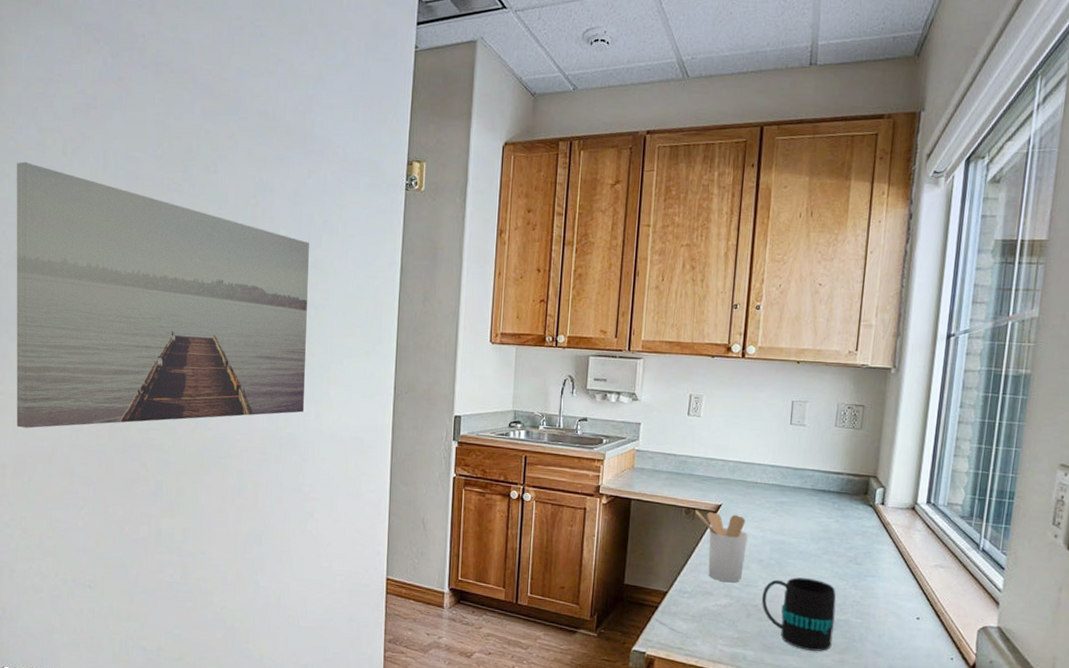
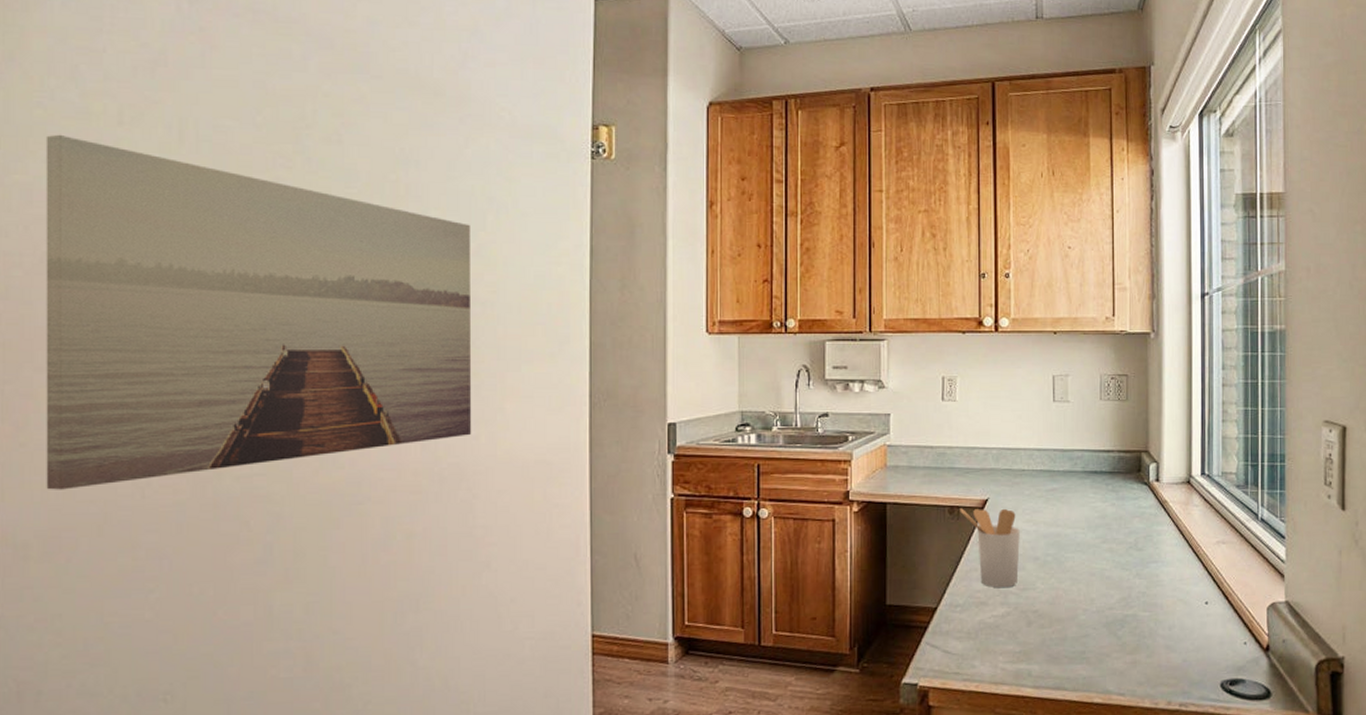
mug: present [761,577,836,651] -> none [1041,572,1121,655]

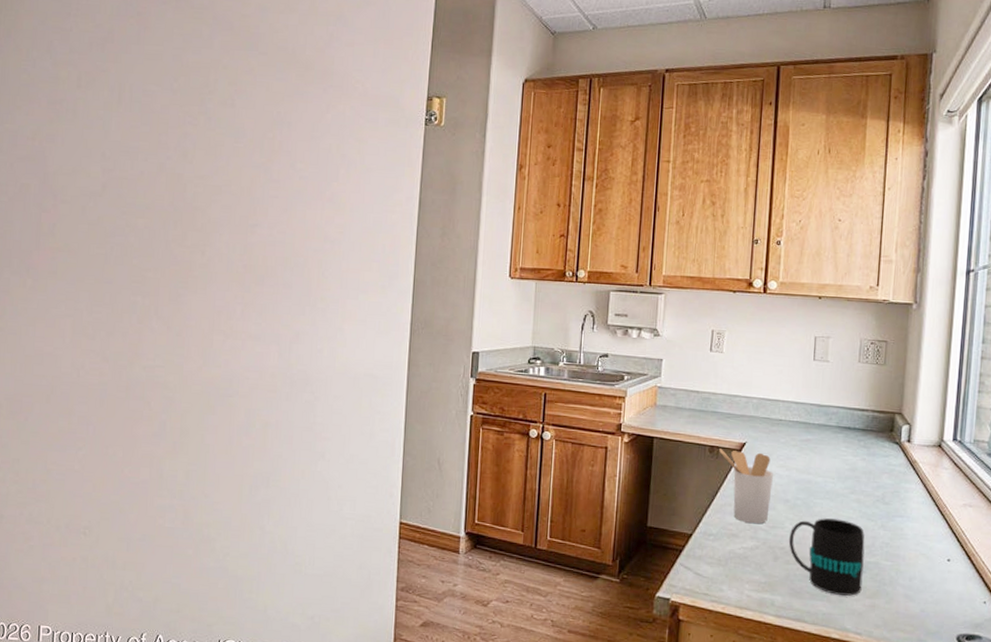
wall art: present [45,134,472,490] -> none [14,94,326,366]
mug: none [1041,572,1121,655] -> present [788,518,865,596]

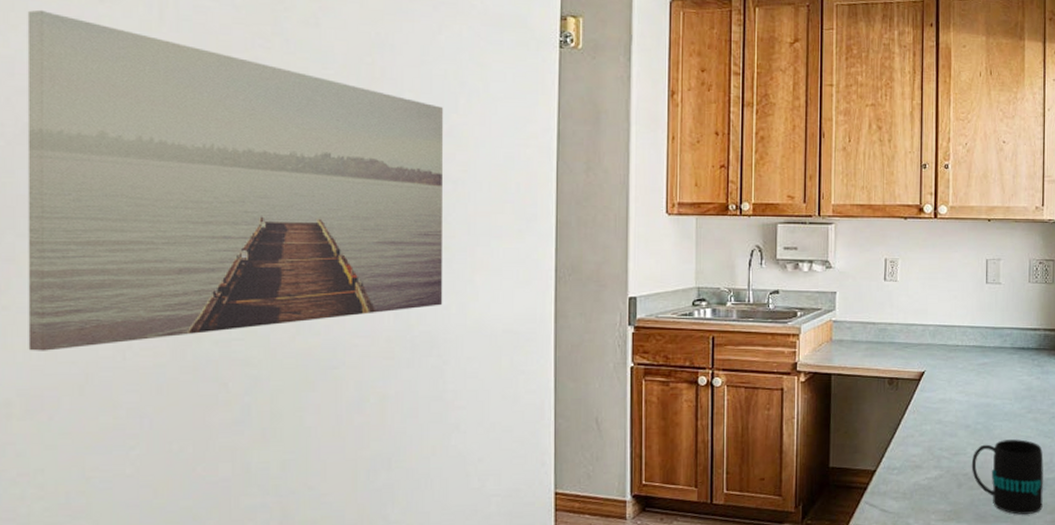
wall art: none [14,94,326,366] -> present [27,9,443,351]
utensil holder: present [719,448,773,524] -> none [899,380,953,453]

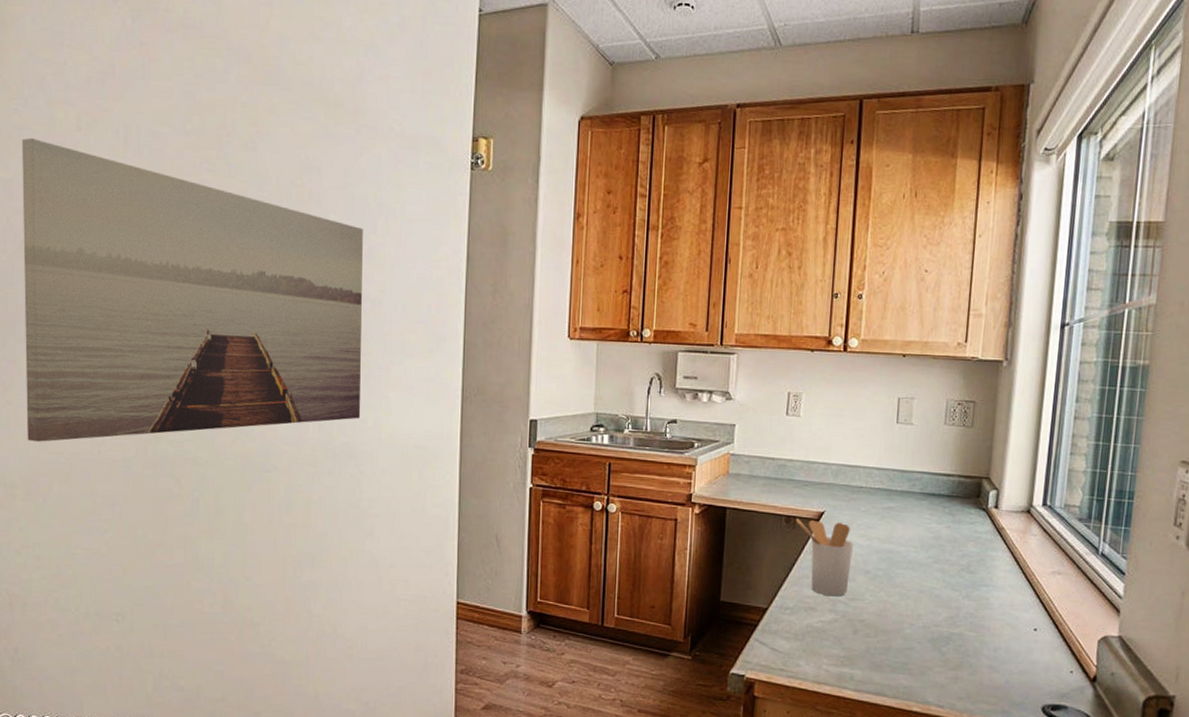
utensil holder: none [899,380,953,453] -> present [796,518,853,597]
mug: present [971,439,1044,515] -> none [868,589,949,668]

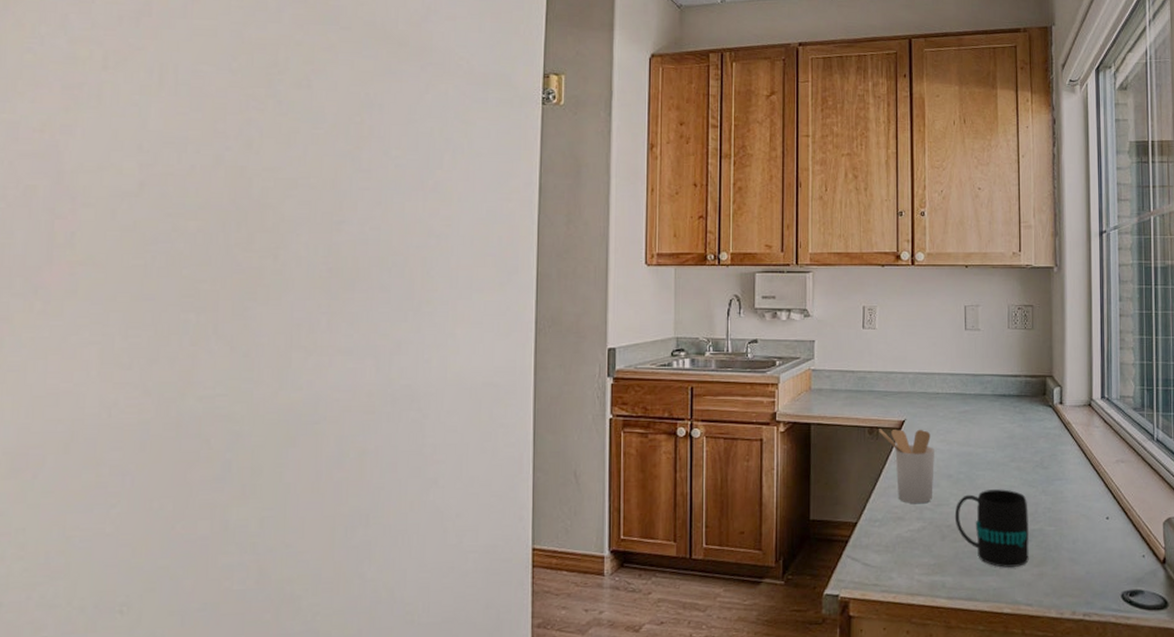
wall art: present [21,137,363,442] -> none [16,77,428,409]
mug: none [868,589,949,668] -> present [954,489,1029,568]

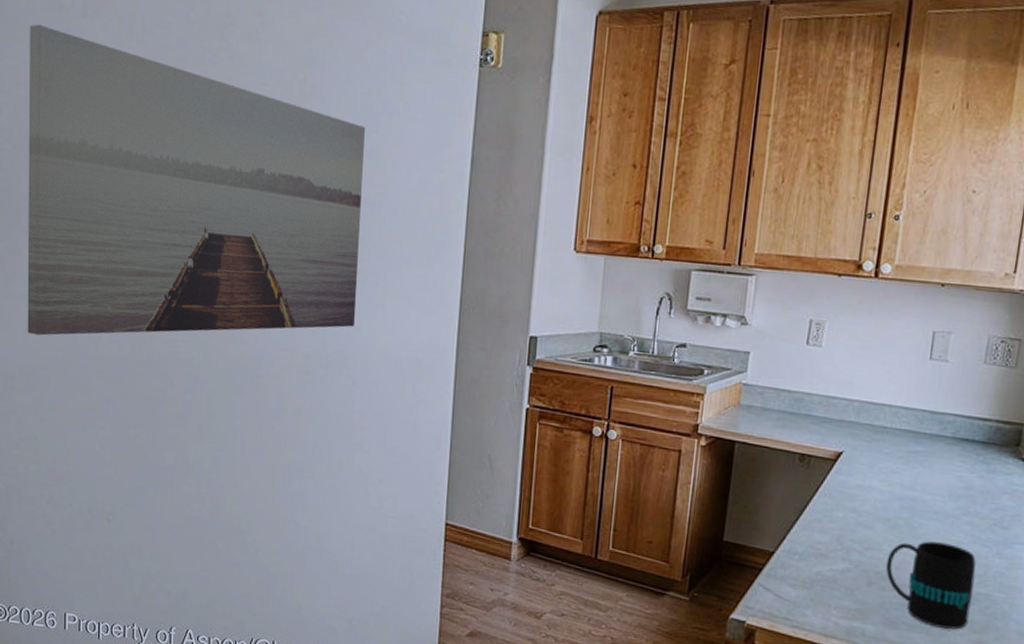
wall art: none [16,77,428,409] -> present [27,24,365,336]
utensil holder: present [879,429,934,504] -> none [811,457,873,545]

